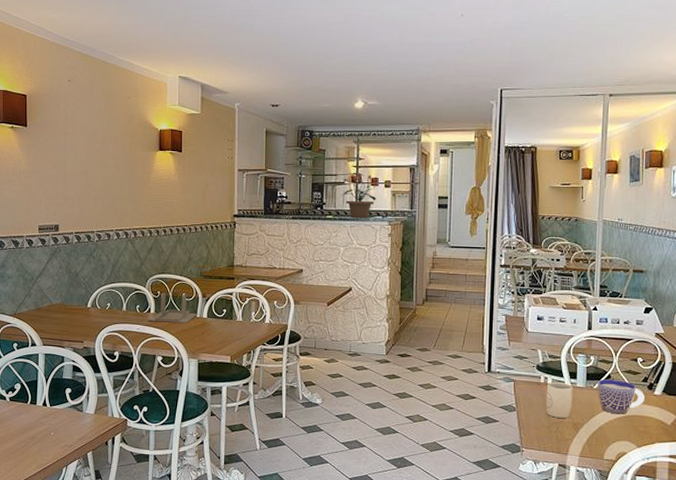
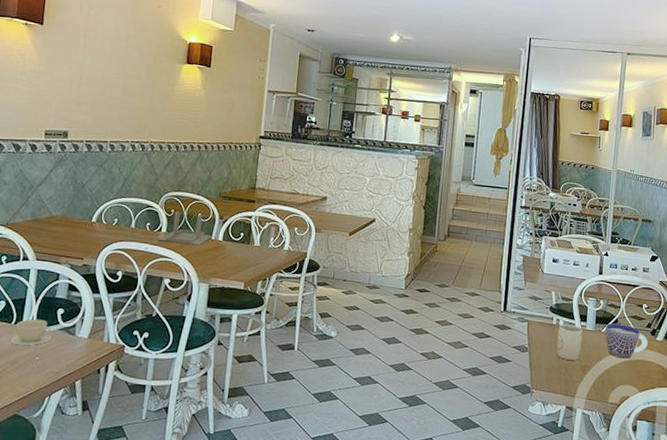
teacup: none [27,398,64,423] -> present [9,318,53,346]
potted plant: present [341,174,379,219] -> none [371,105,409,151]

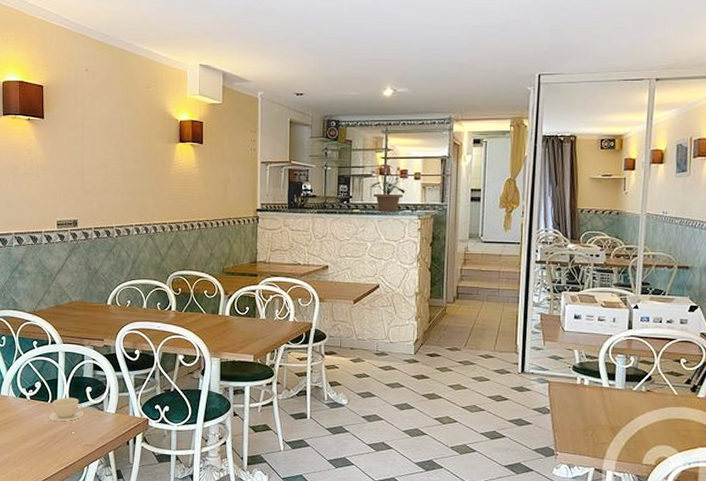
napkin holder: present [157,211,213,246] -> none [168,289,219,322]
potted plant: none [371,105,409,151] -> present [368,166,408,213]
mug: present [556,324,583,361] -> none [581,384,611,421]
cup: present [605,323,648,359] -> none [636,380,688,418]

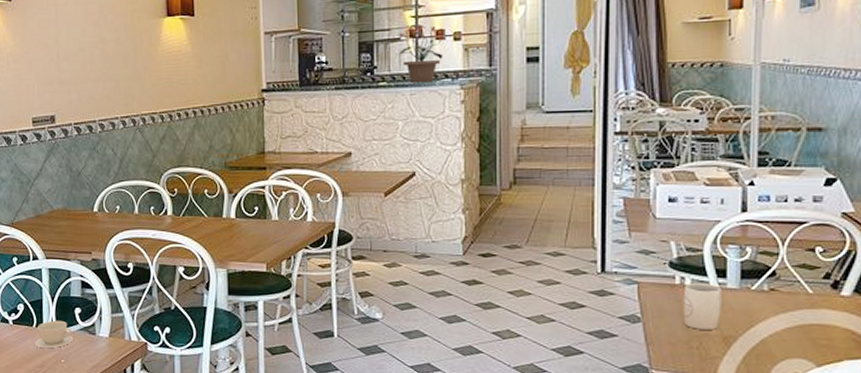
mug: none [581,384,611,421] -> present [683,283,722,330]

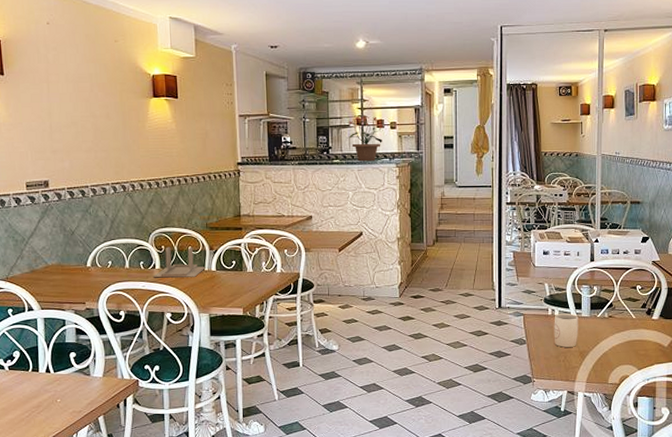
teacup: present [34,320,74,349] -> none [30,364,70,390]
napkin holder: none [164,189,224,227] -> present [152,246,206,278]

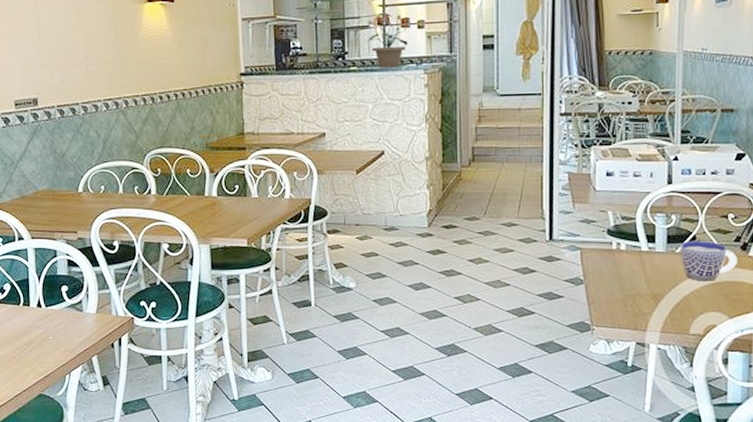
napkin holder: present [152,246,206,278] -> none [148,169,206,205]
mug: present [554,314,579,347] -> none [619,248,651,289]
cup: none [600,307,644,340] -> present [679,240,737,281]

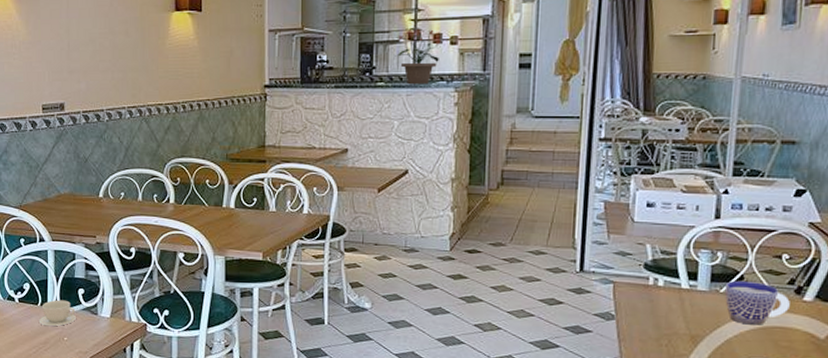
teacup: none [21,298,62,326] -> present [38,299,77,326]

